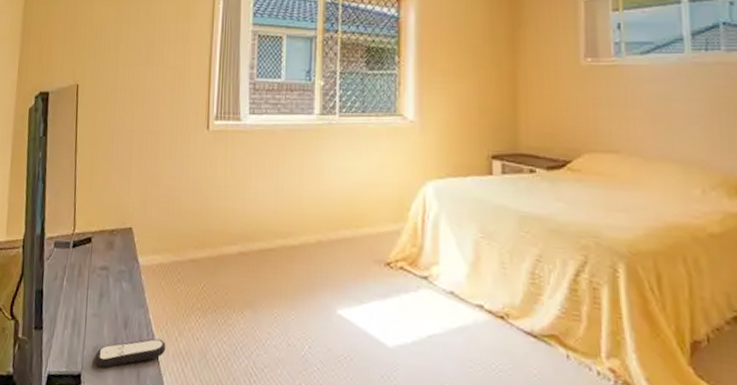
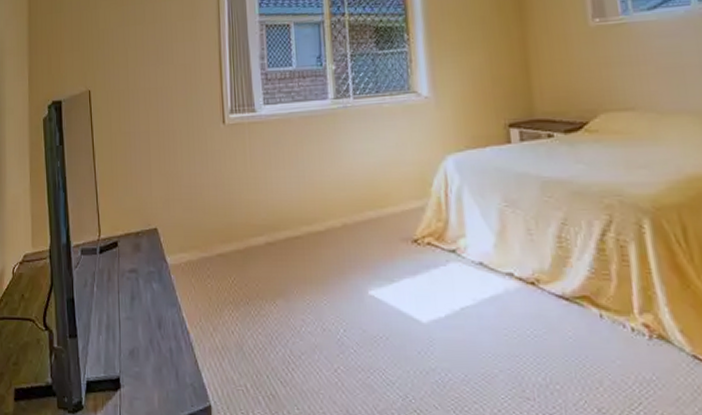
remote control: present [95,338,166,368] -> none [132,335,202,370]

